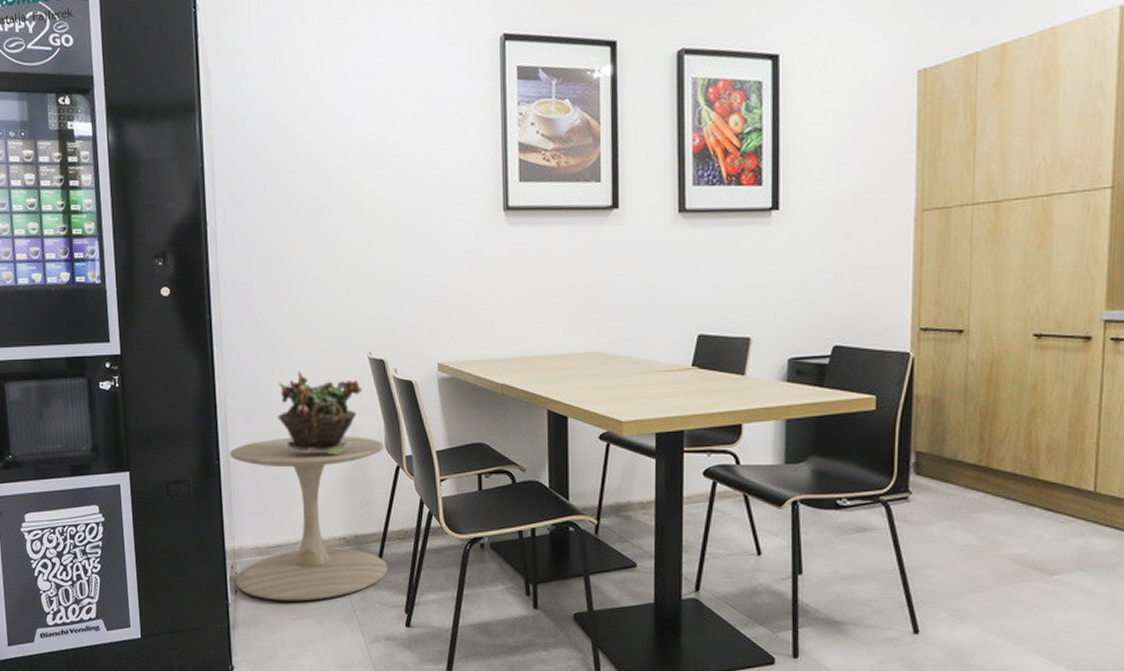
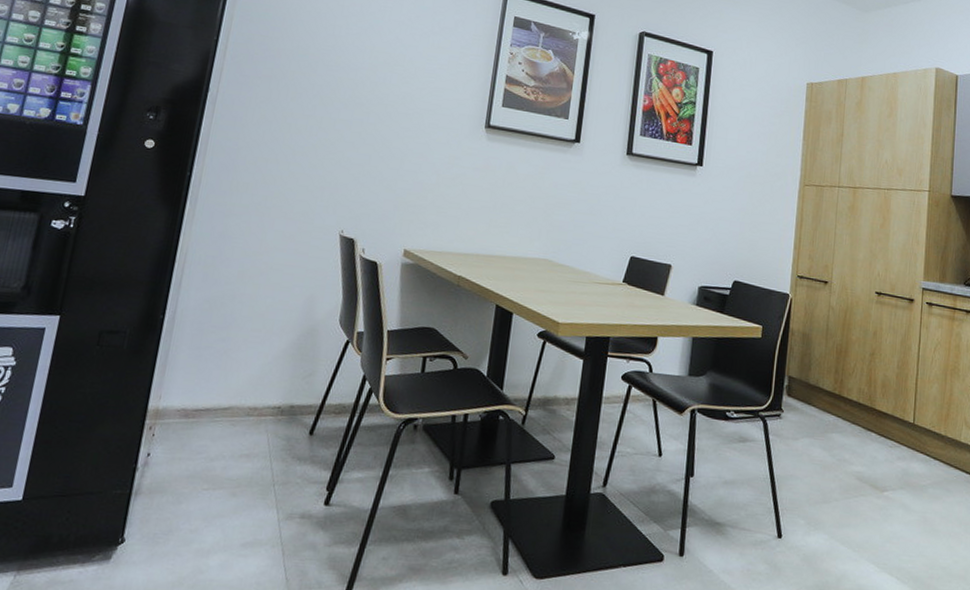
side table: present [230,437,388,601] -> none [150,300,339,471]
potted plant: present [277,370,363,455] -> none [236,237,328,324]

